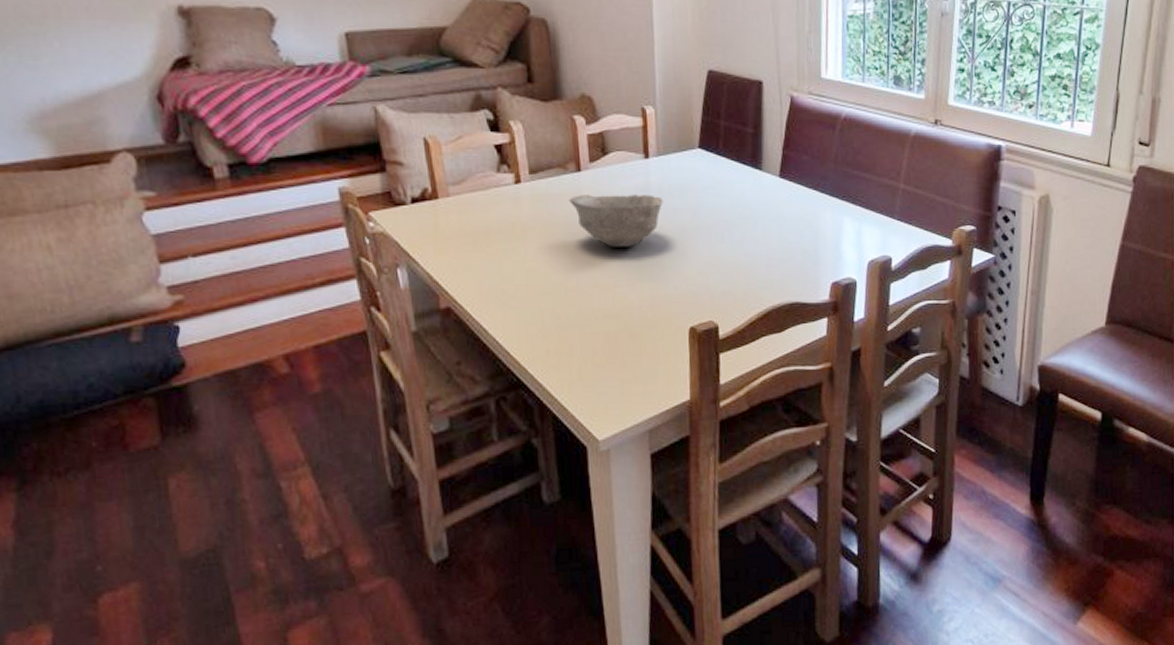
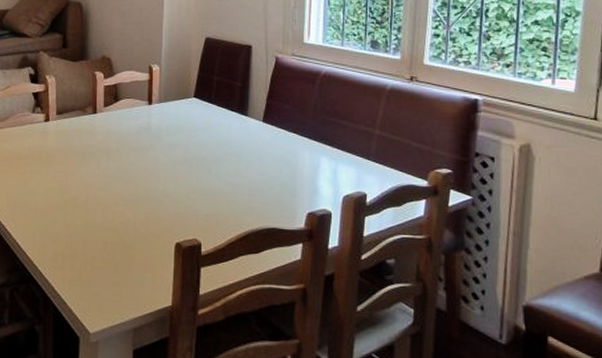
bowl: present [568,194,664,247] -> none [84,131,161,174]

